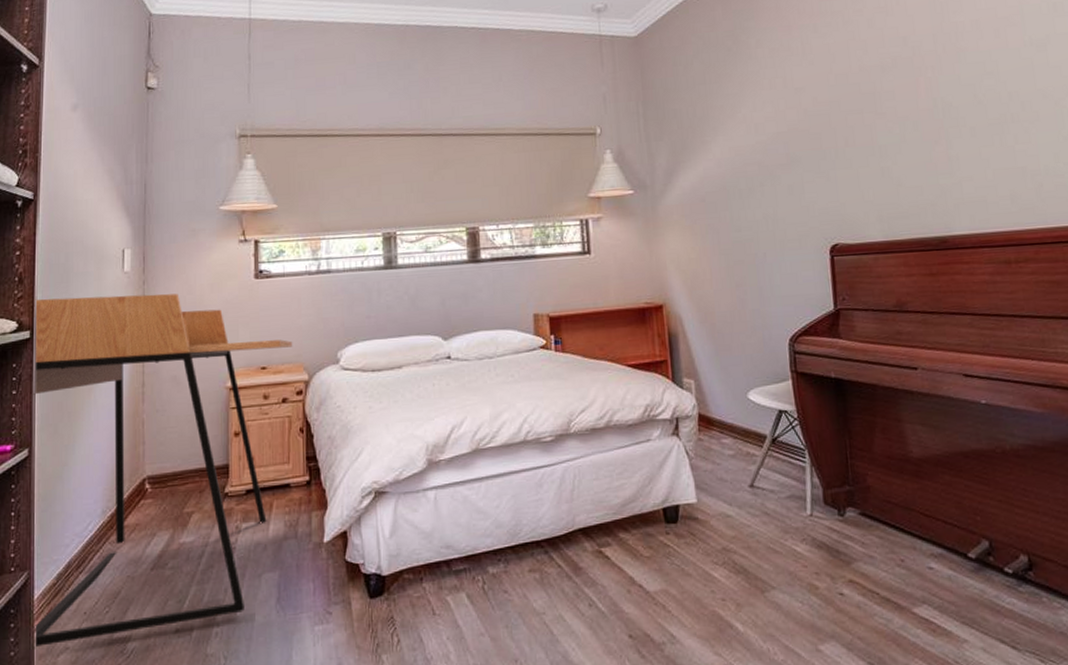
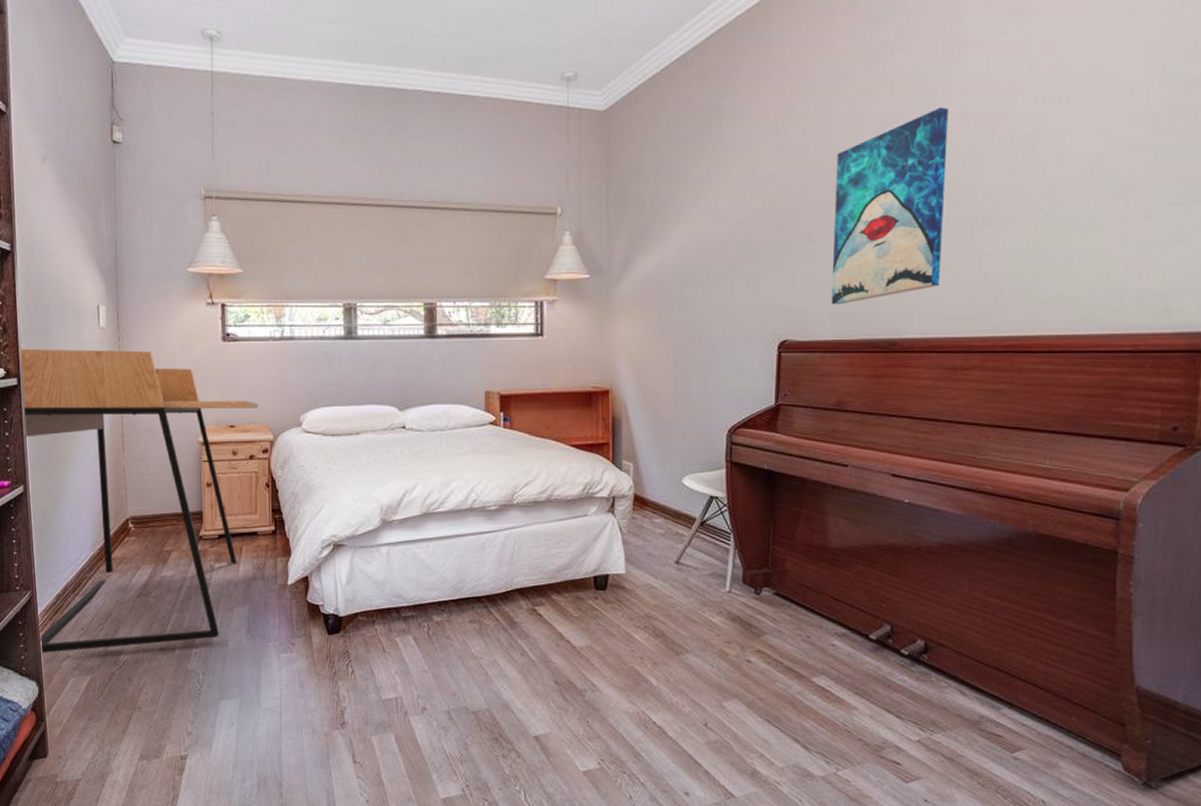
wall art: none [862,18,981,206] -> present [831,107,949,305]

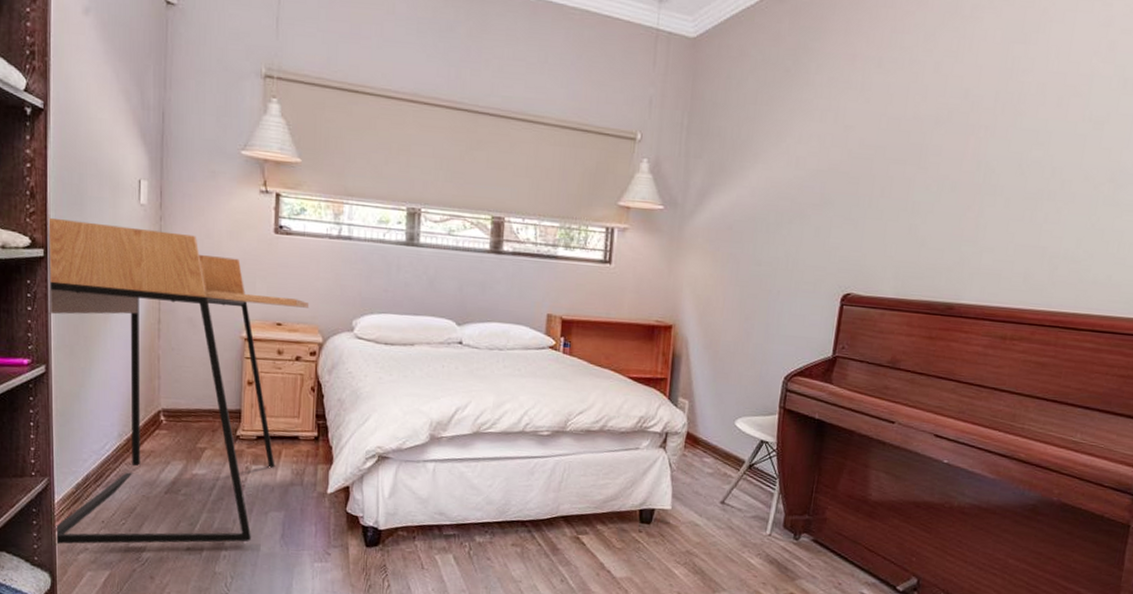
wall art: present [831,107,949,305] -> none [896,77,1029,264]

